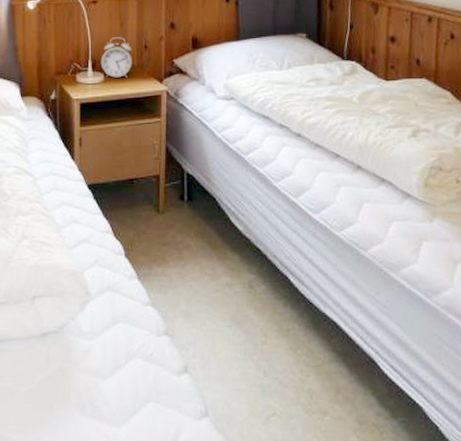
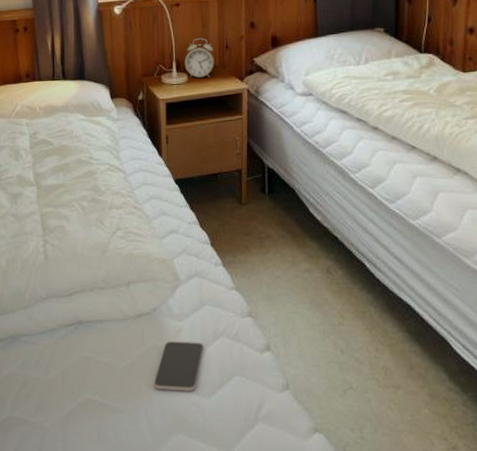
smartphone: none [58,363,115,420] -> present [153,341,204,391]

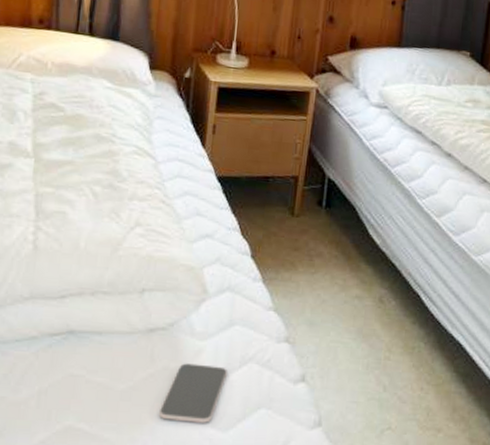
alarm clock: present [184,38,214,78] -> none [246,20,284,68]

